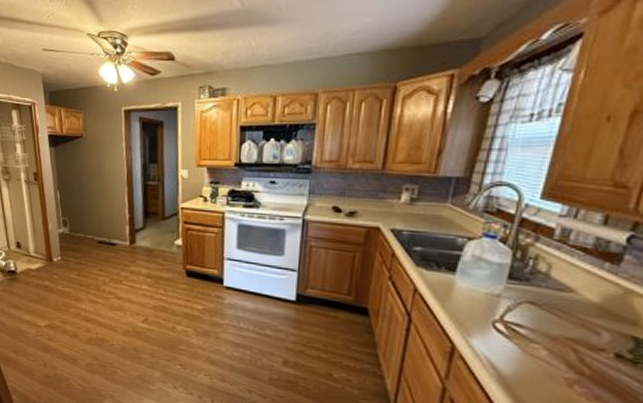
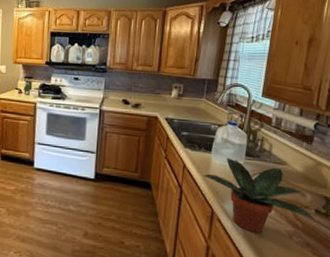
potted plant: none [441,280,612,378] -> present [203,158,314,233]

